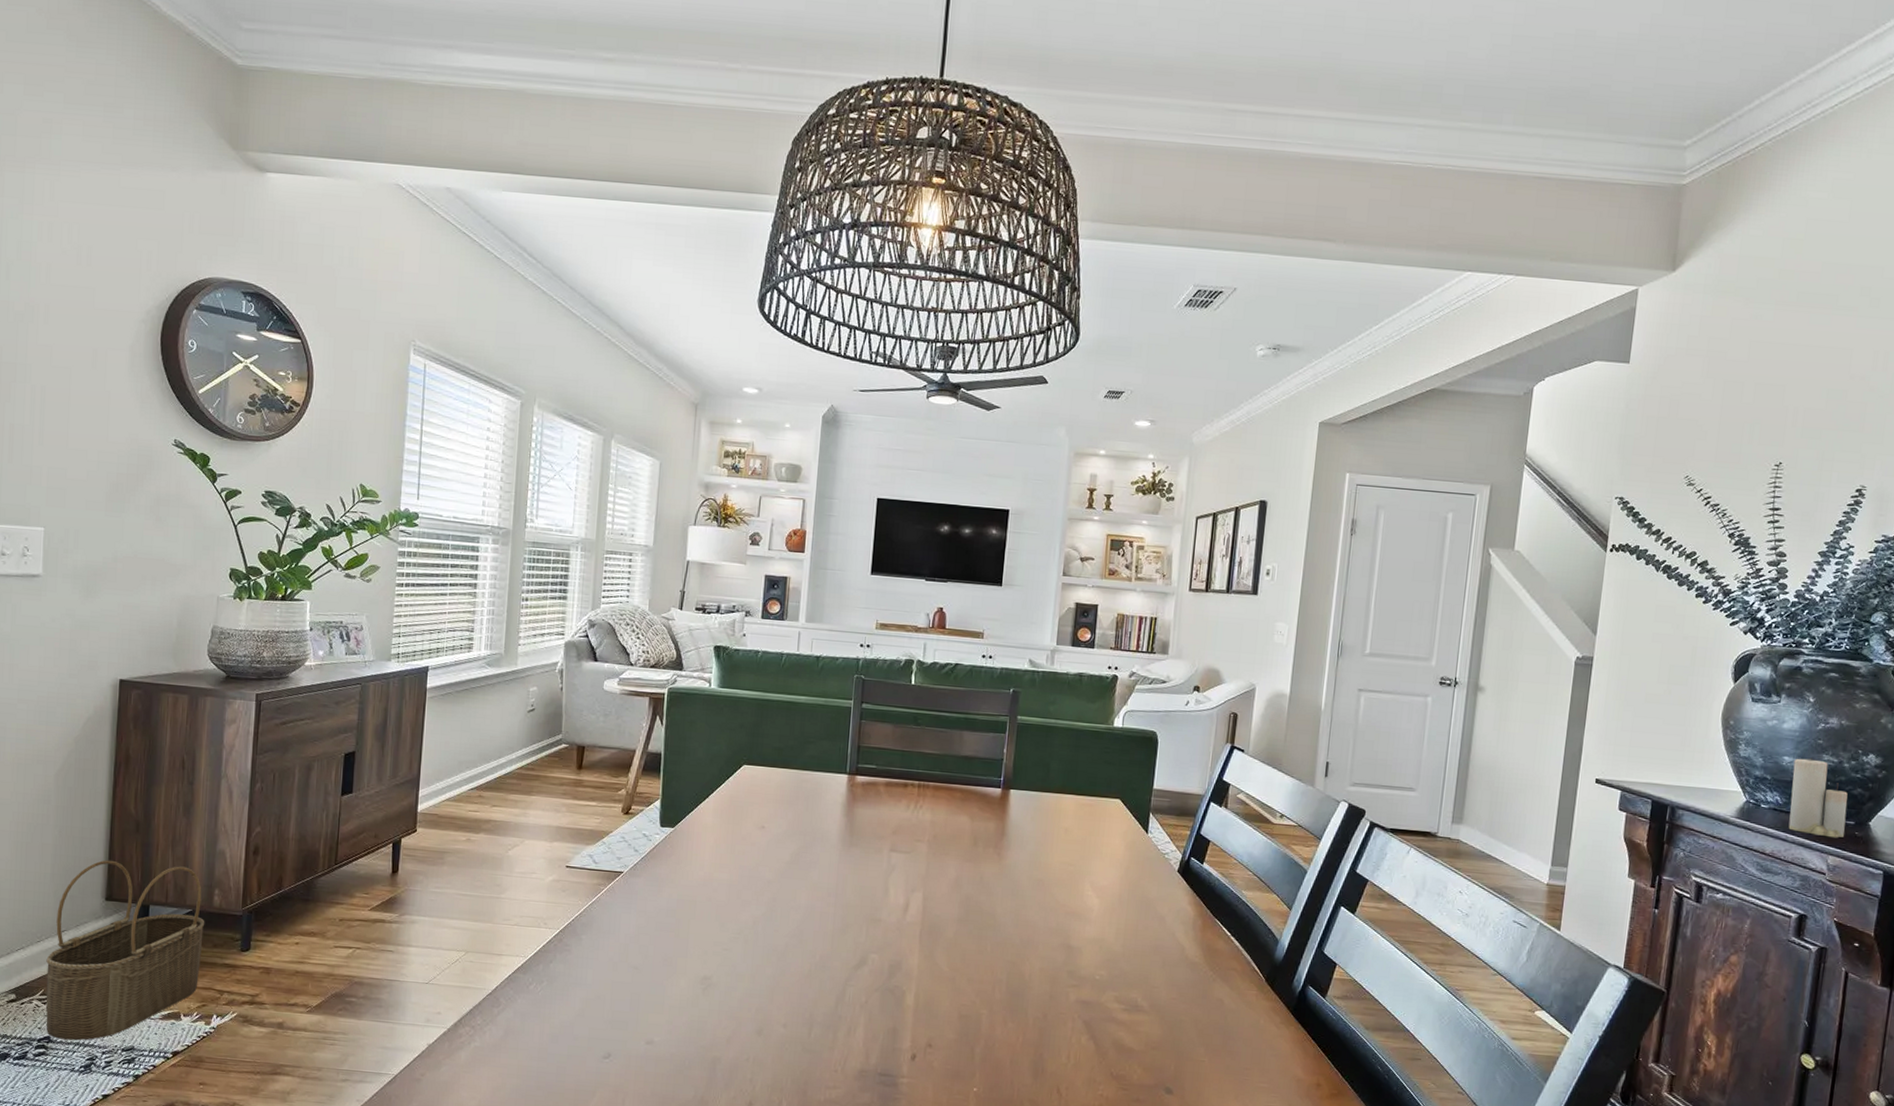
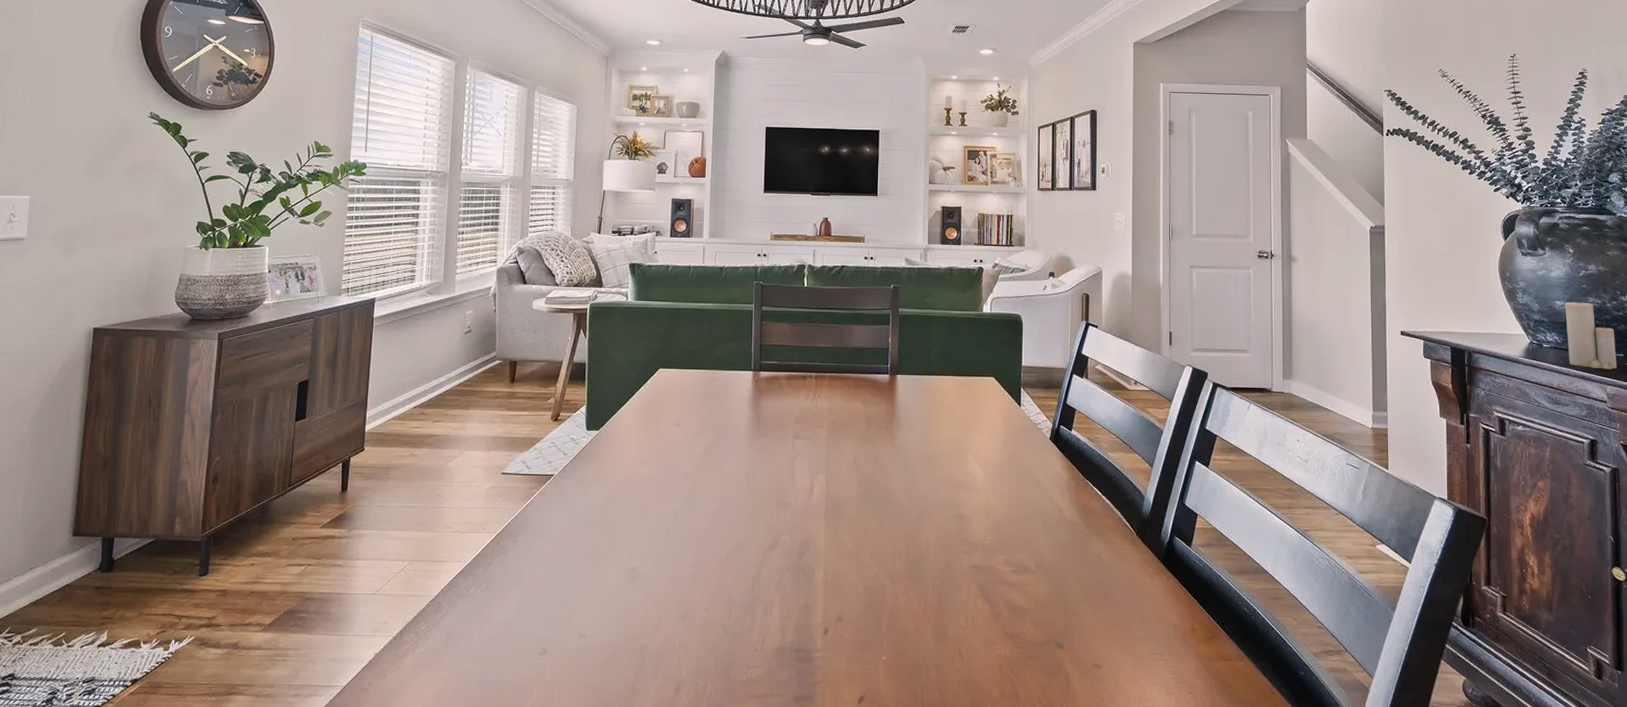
wicker basket: present [46,860,205,1041] -> none [11,497,166,676]

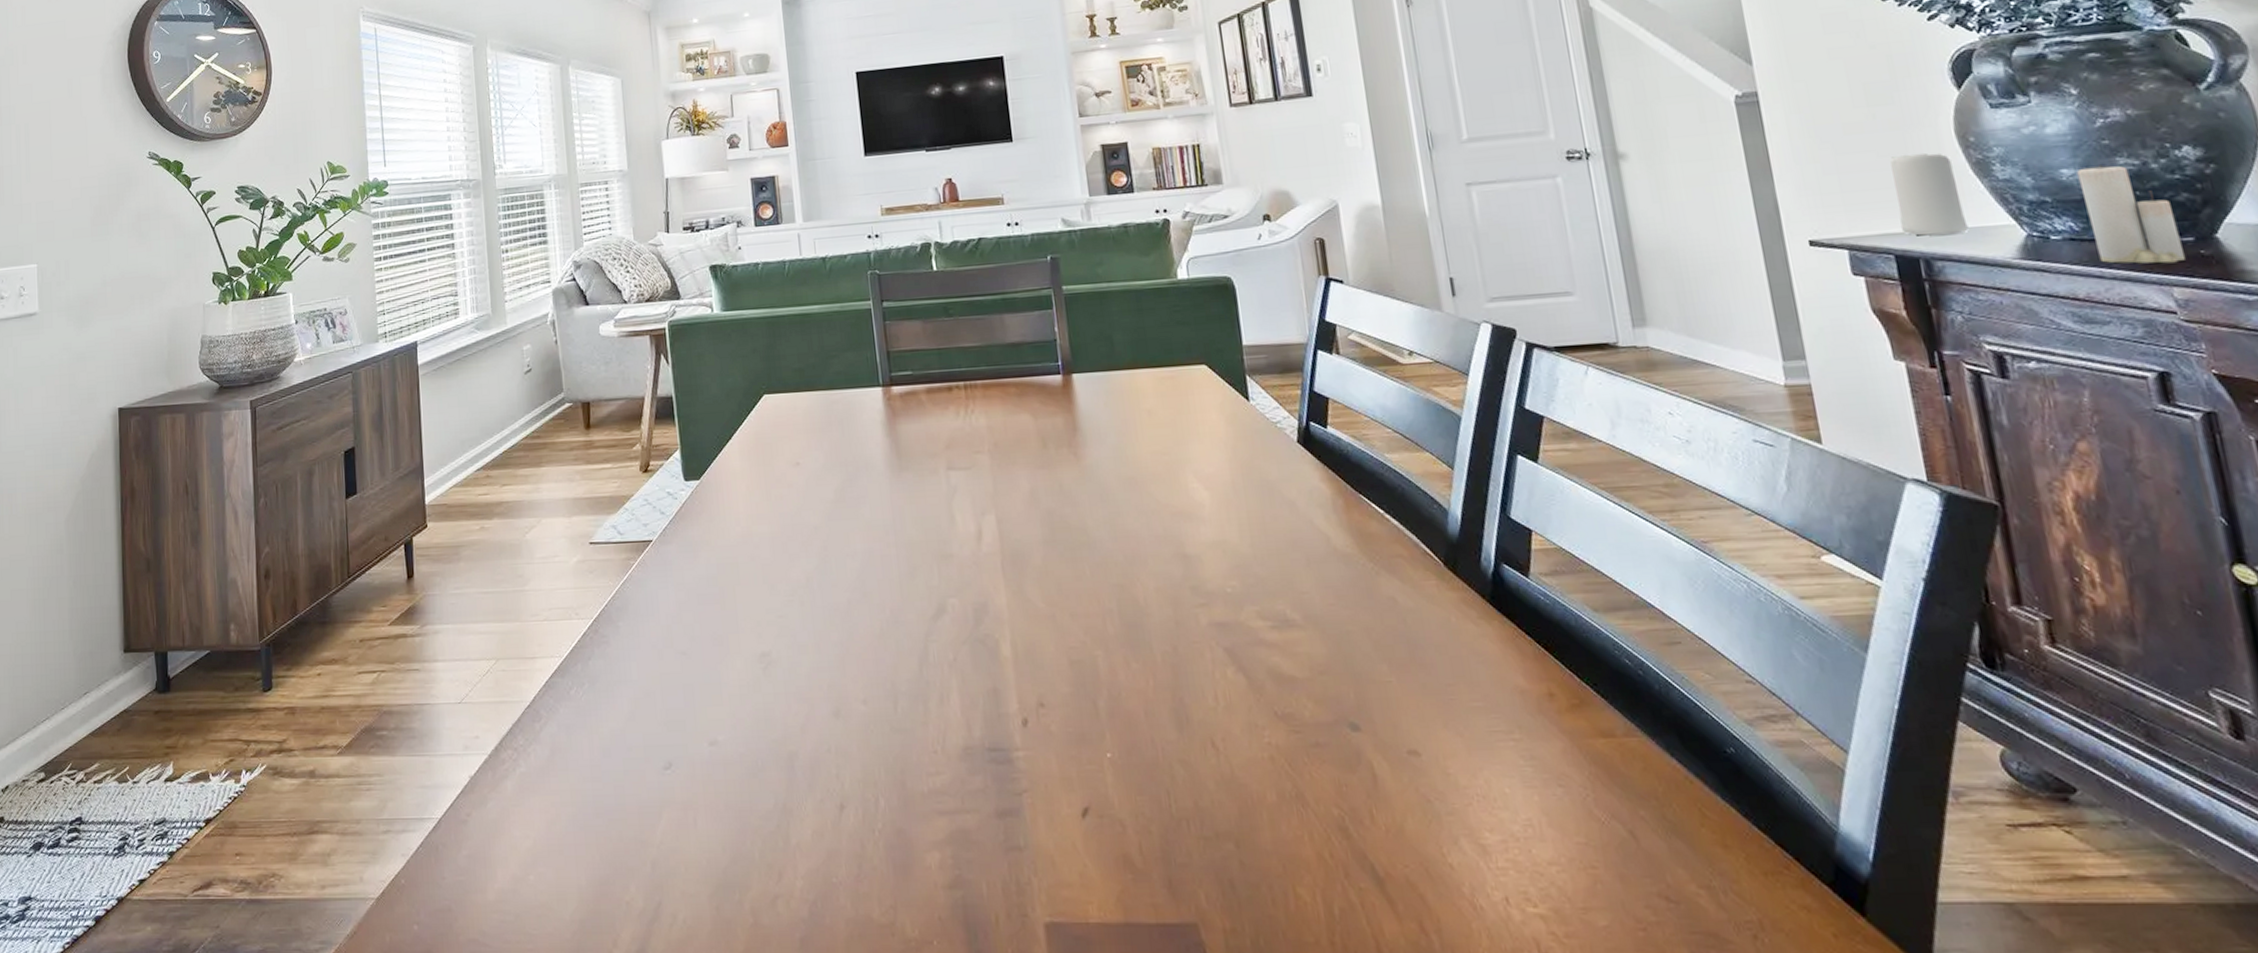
candle: none [1458,280,1497,337] -> present [1890,152,1969,236]

